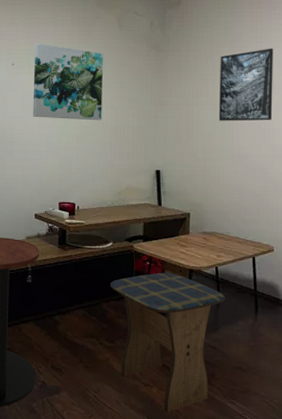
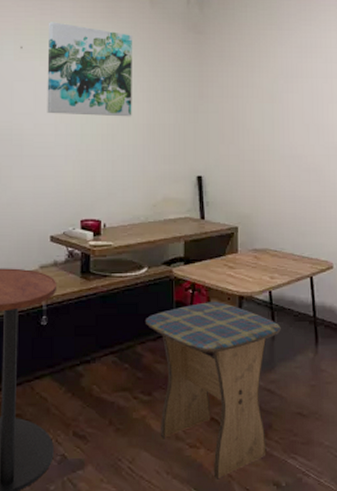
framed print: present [218,48,274,121] -> none [266,31,326,116]

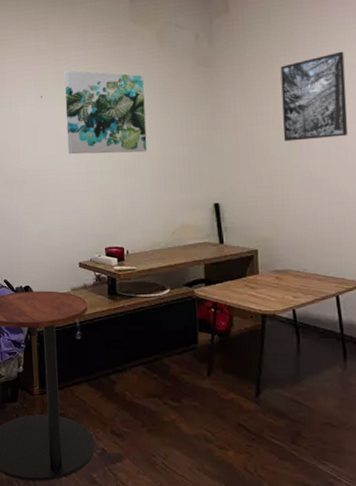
stool: present [145,302,281,480] -> none [170,319,307,479]
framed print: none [266,31,326,116] -> present [280,51,348,142]

